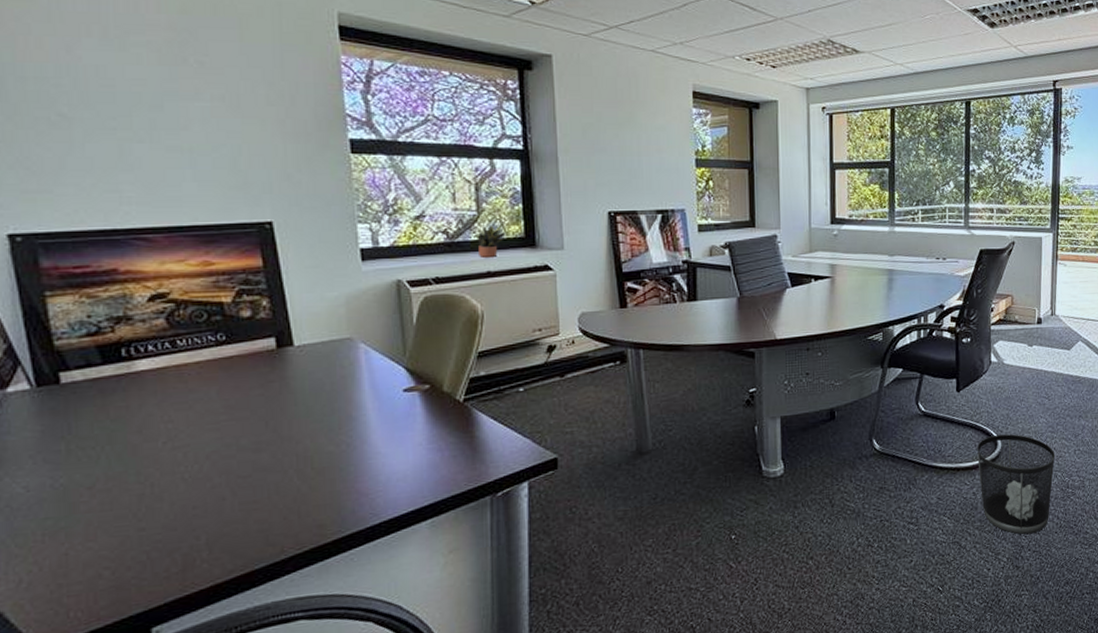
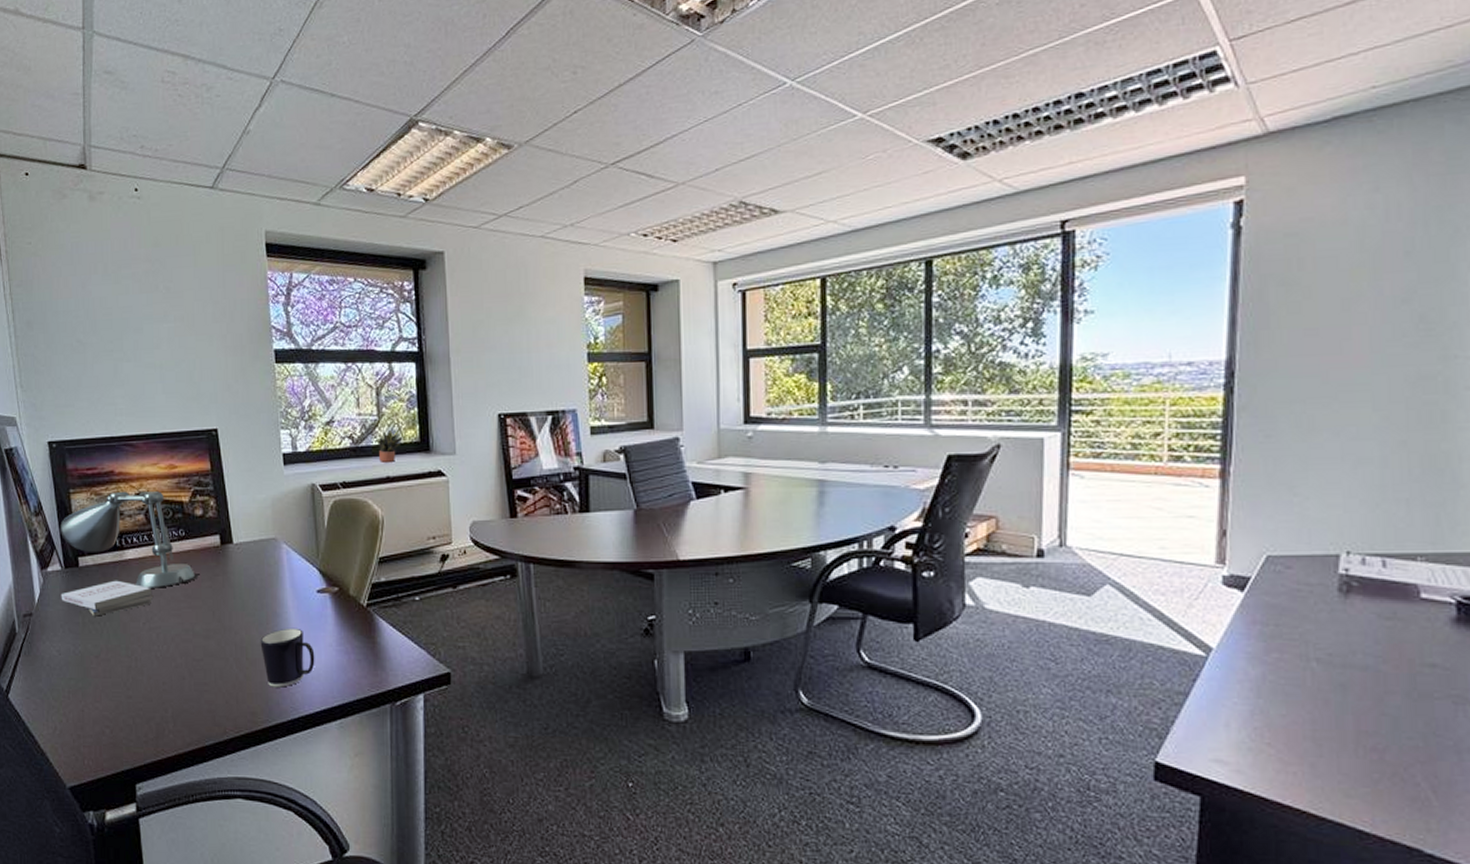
desk lamp: none [29,290,245,403] -> present [60,490,199,588]
books: none [29,395,177,441] -> present [61,580,153,616]
mug: none [330,430,401,496] -> present [260,628,315,688]
waste bin: present [977,434,1056,535] -> none [945,703,1068,844]

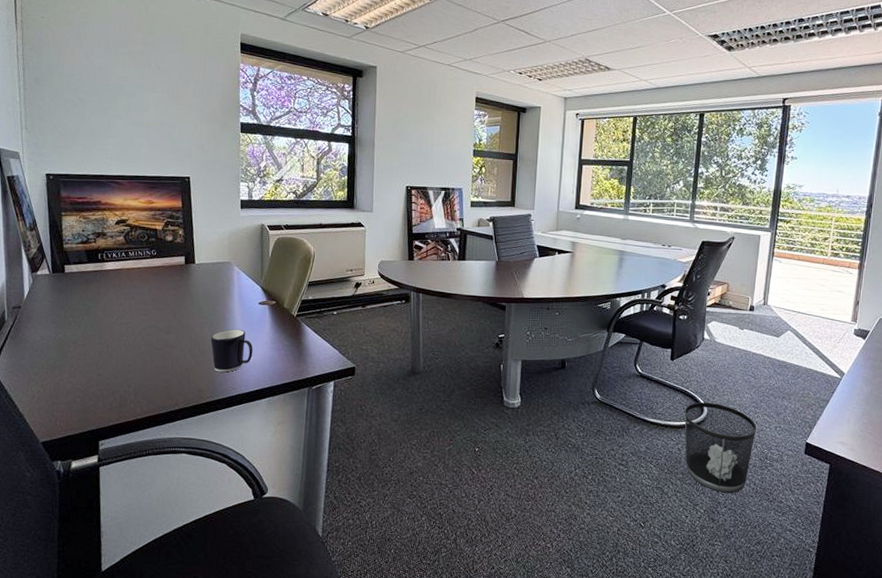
desk lamp: present [60,490,199,588] -> none [51,217,165,293]
books: present [61,580,153,616] -> none [47,285,126,312]
potted plant: present [377,424,403,462] -> none [315,187,335,213]
waste bin: none [945,703,1068,844] -> present [684,402,757,493]

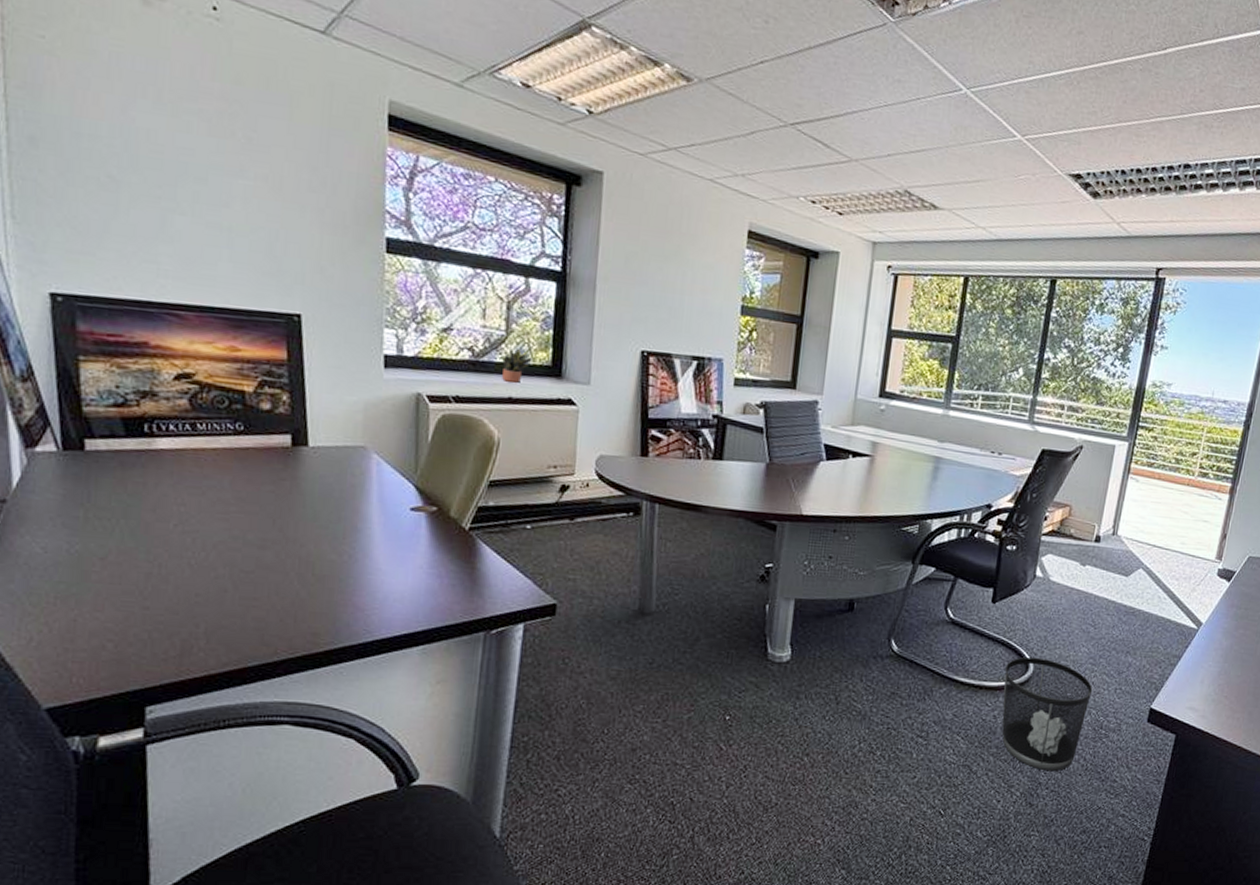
mug: present [210,329,253,373] -> none [332,545,401,608]
potted plant: none [315,187,335,213] -> present [502,344,533,383]

